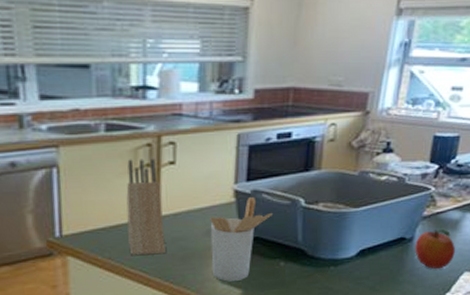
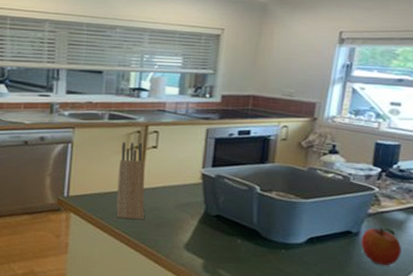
utensil holder: present [210,196,272,282] -> none [179,180,232,251]

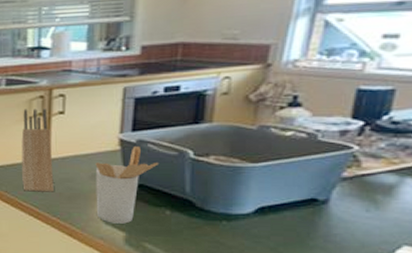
utensil holder: none [179,180,232,251] -> present [95,145,158,224]
fruit: present [361,226,401,266] -> none [331,192,389,239]

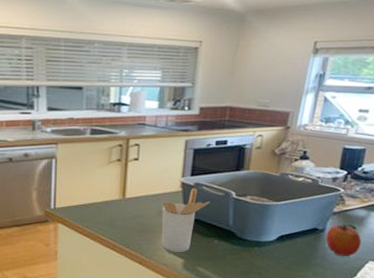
knife block: present [21,108,54,192] -> none [102,155,128,227]
fruit: none [331,192,389,239] -> present [326,223,361,257]

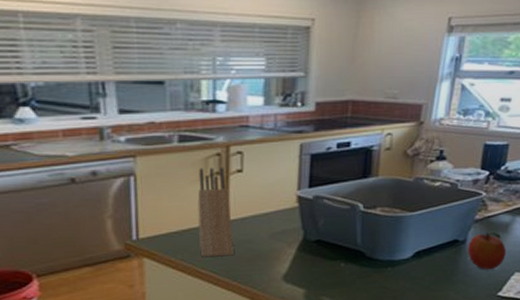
knife block: none [102,155,128,227] -> present [197,167,234,258]
utensil holder: present [161,188,210,252] -> none [275,201,333,282]

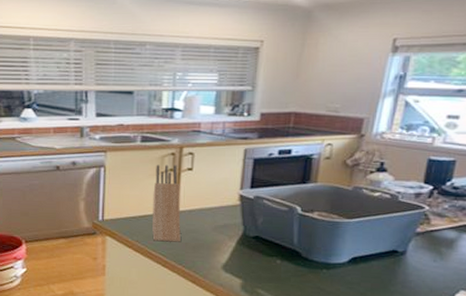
fruit: present [468,231,506,270] -> none [407,245,450,285]

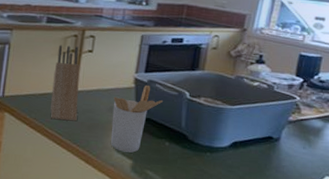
utensil holder: none [217,201,272,272] -> present [110,84,163,153]

